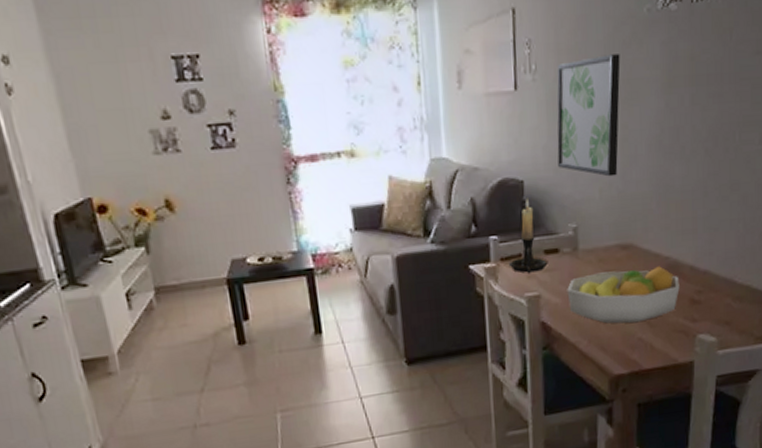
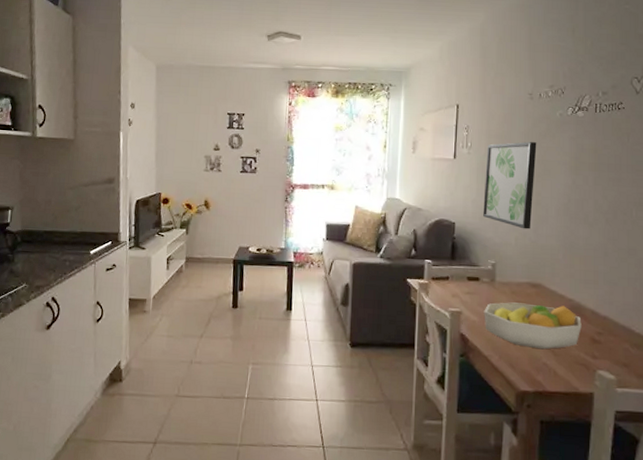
candle holder: present [508,198,548,273] -> none [438,236,470,293]

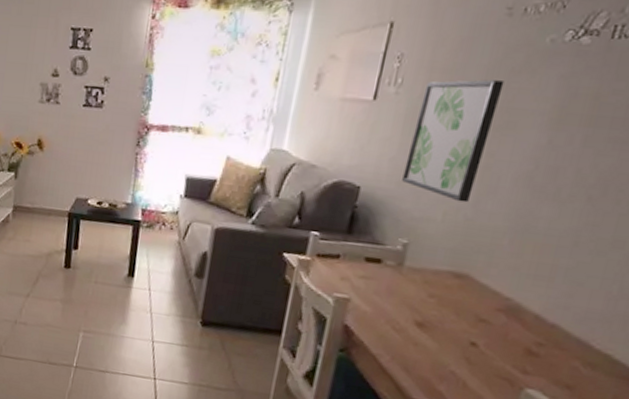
fruit bowl: present [484,302,582,350] -> none [378,292,518,357]

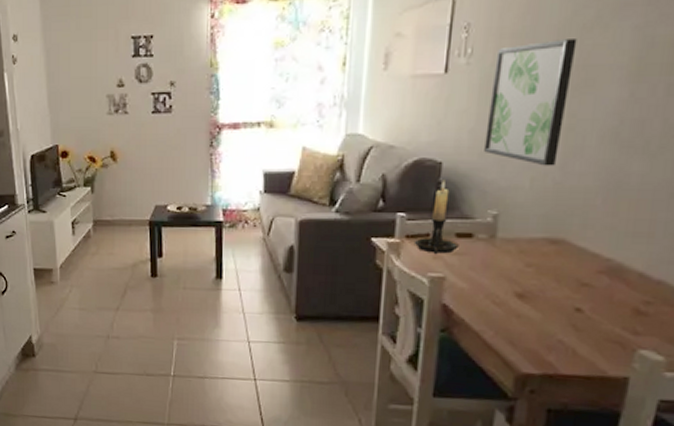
candle holder: none [323,204,367,276] -> present [414,180,459,254]

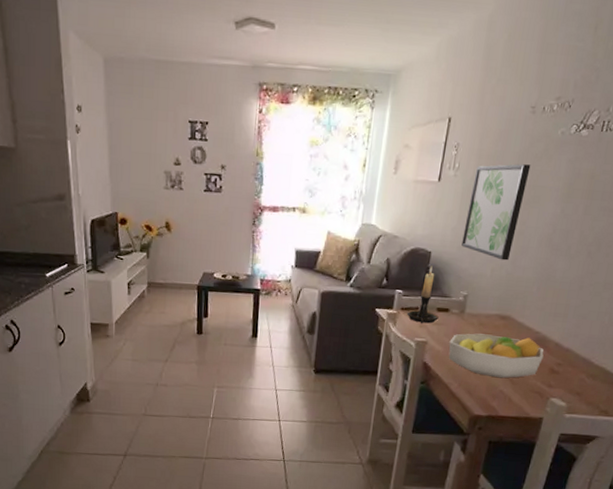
fruit bowl: none [476,264,622,324] -> present [448,333,544,379]

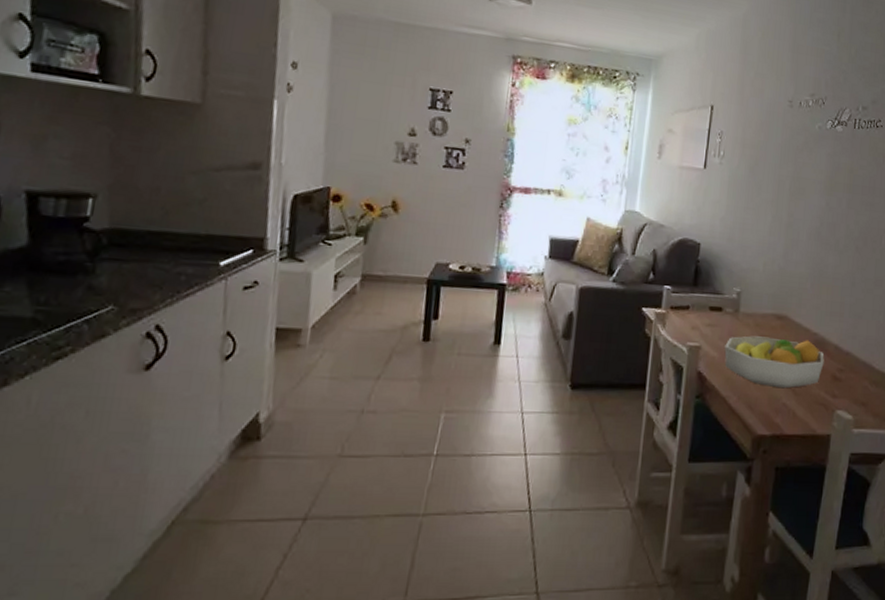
candle holder: present [406,266,439,324] -> none [677,258,712,325]
wall art: present [461,164,531,261] -> none [731,154,793,255]

